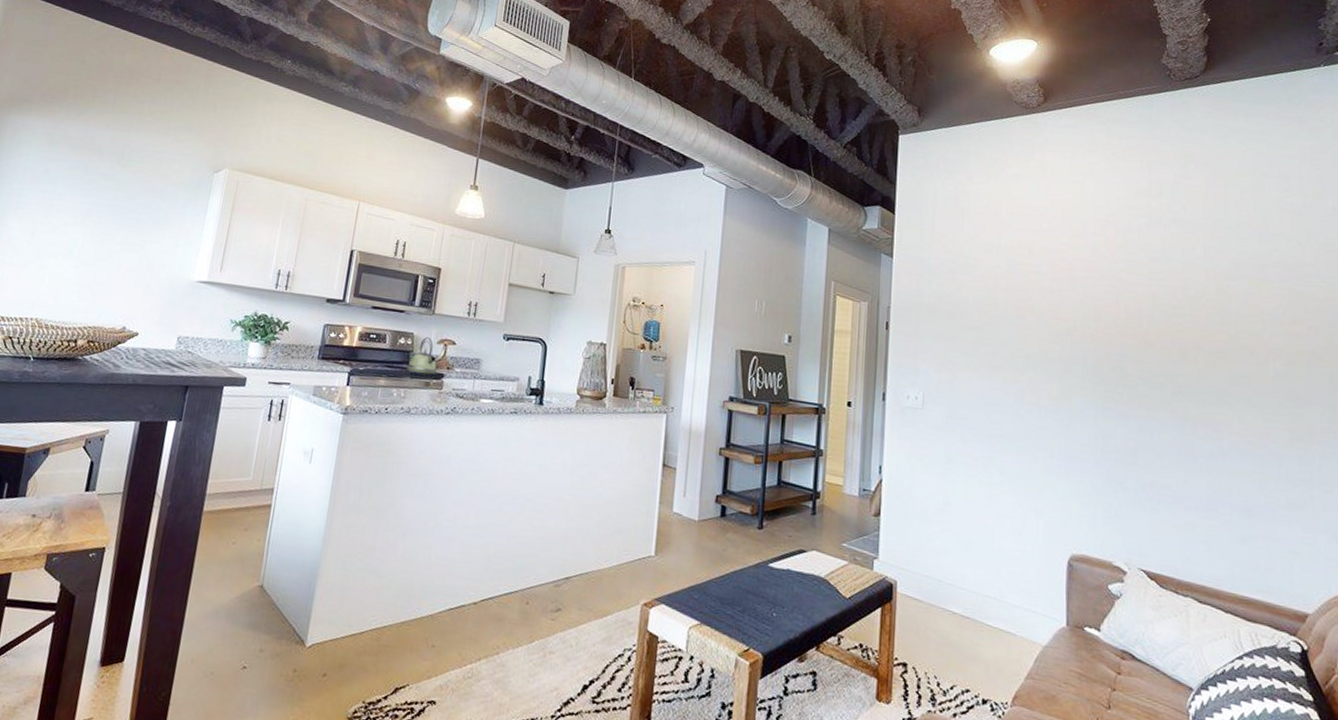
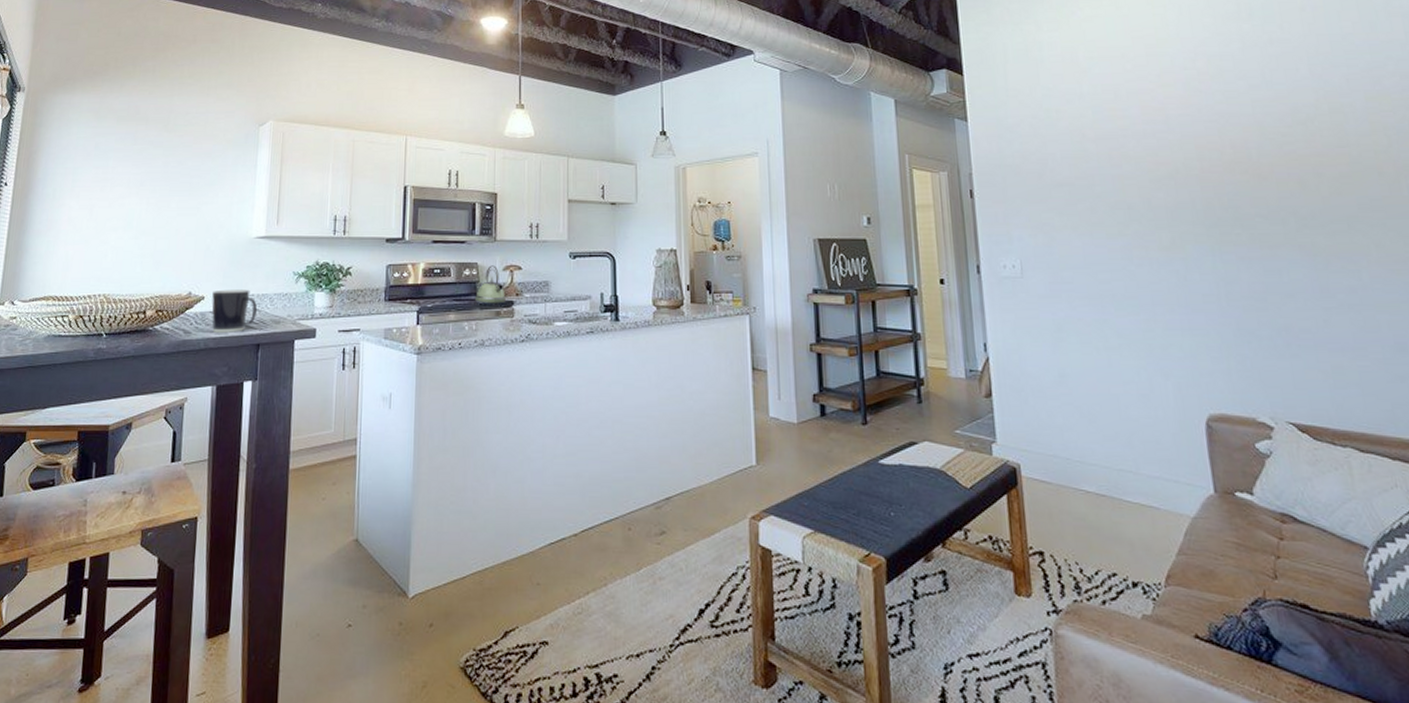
mug: none [142,328,191,372] -> present [211,289,257,334]

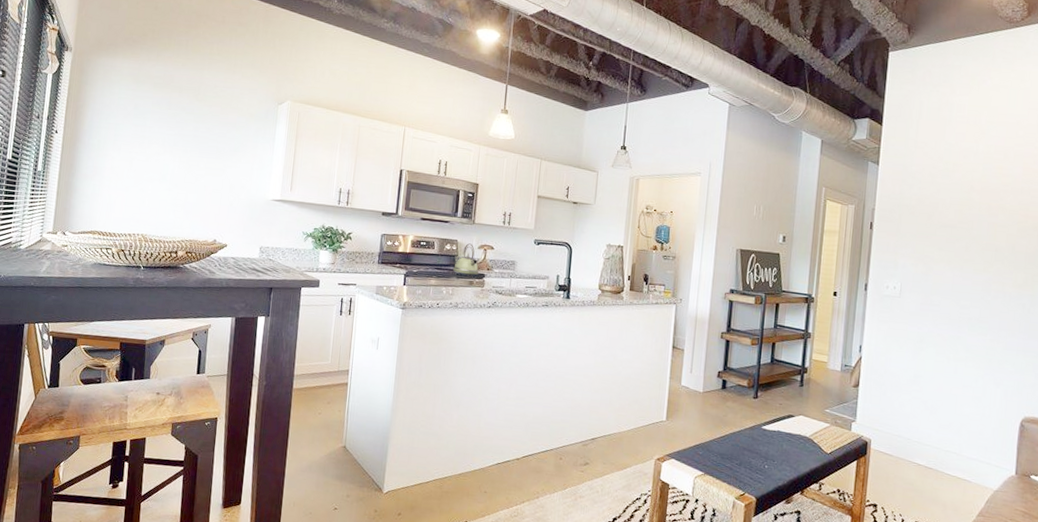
mug: present [211,289,257,334] -> none [233,240,271,277]

